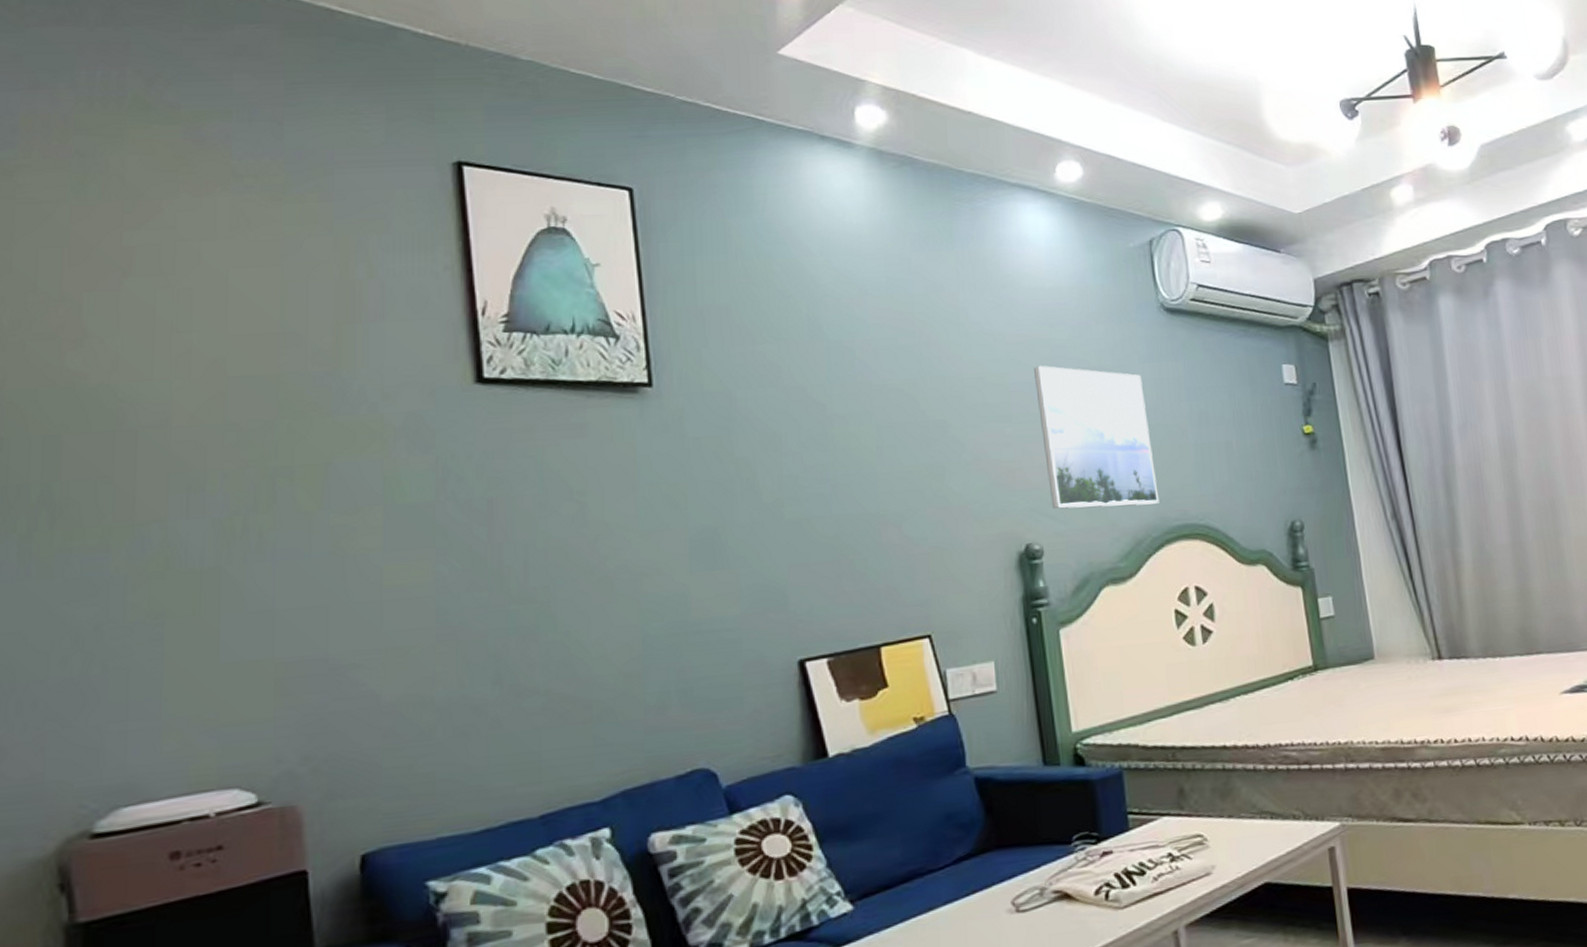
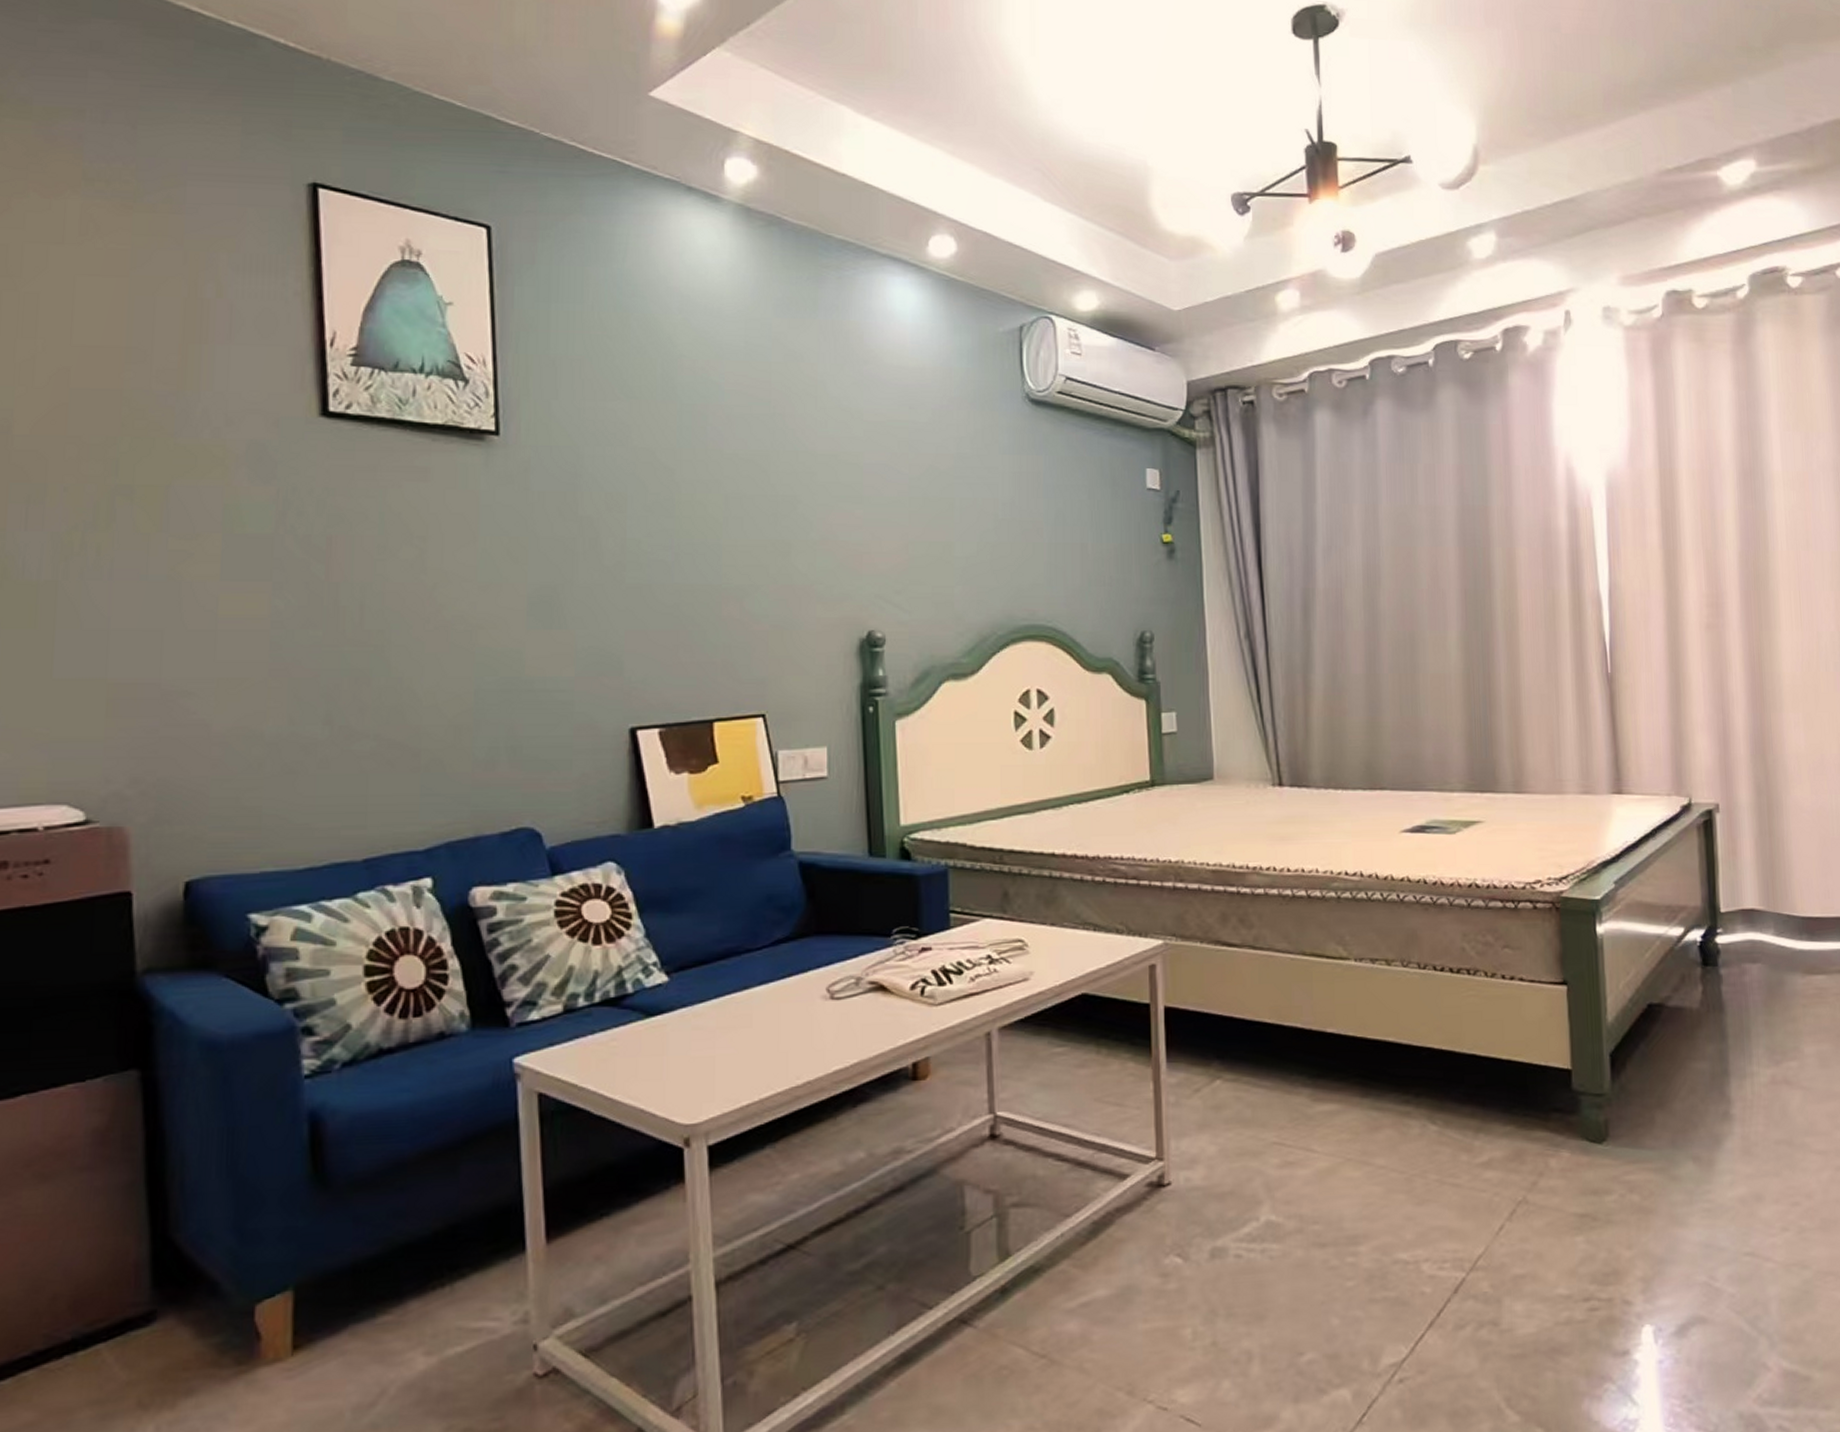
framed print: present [1034,365,1159,510] -> none [890,447,1008,603]

